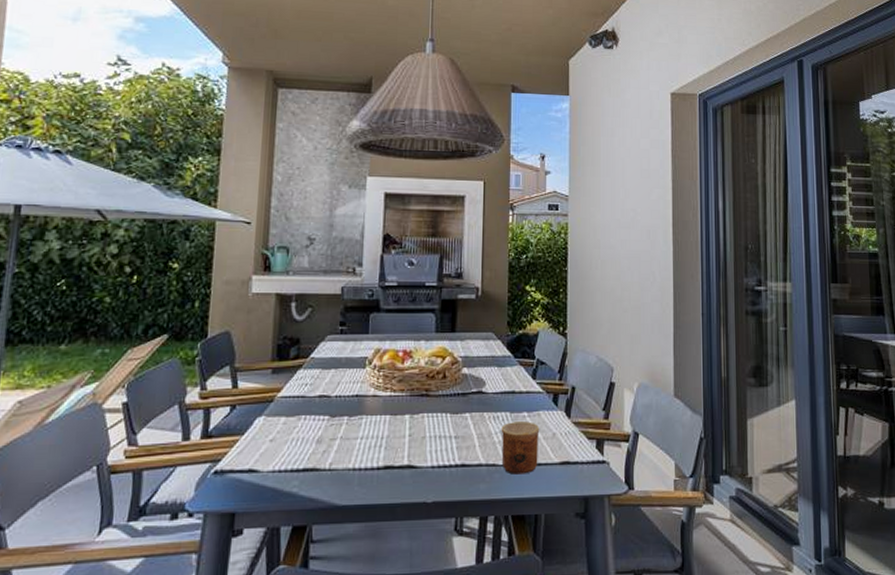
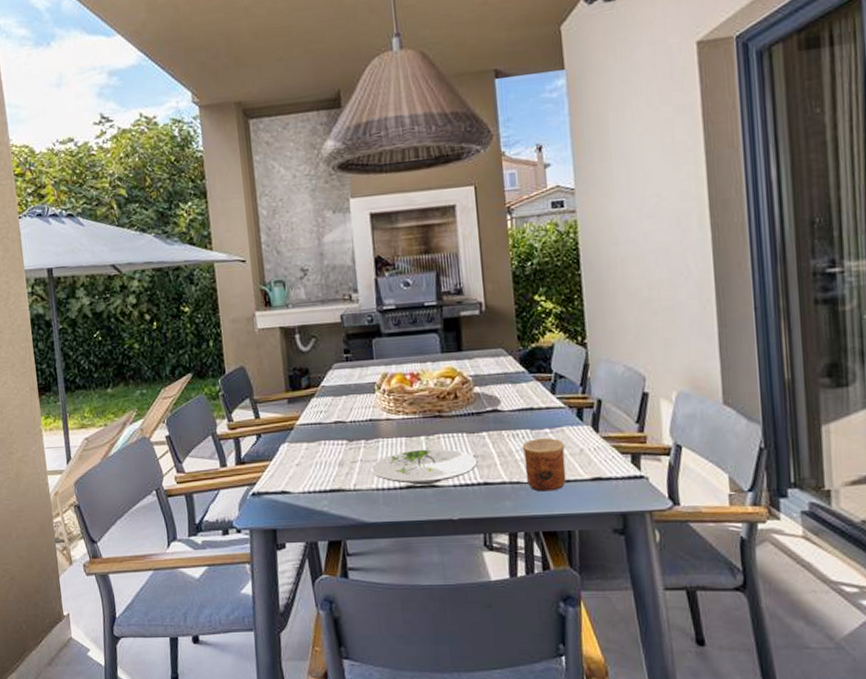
plate: none [349,428,458,466] -> present [370,448,478,486]

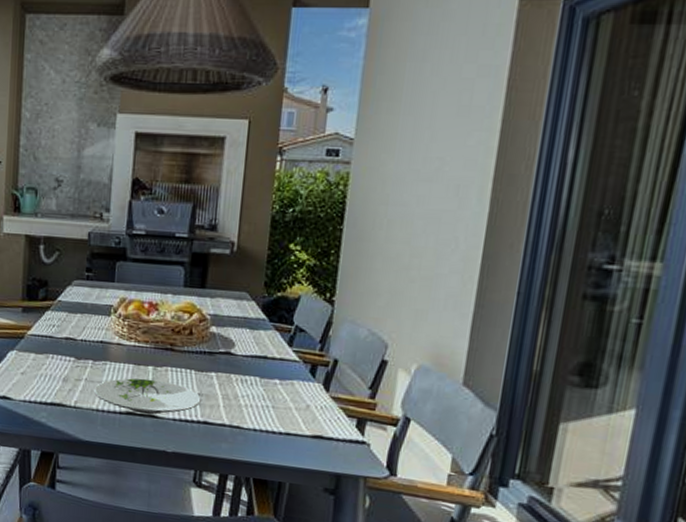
cup: present [522,438,567,492] -> none [246,387,292,441]

